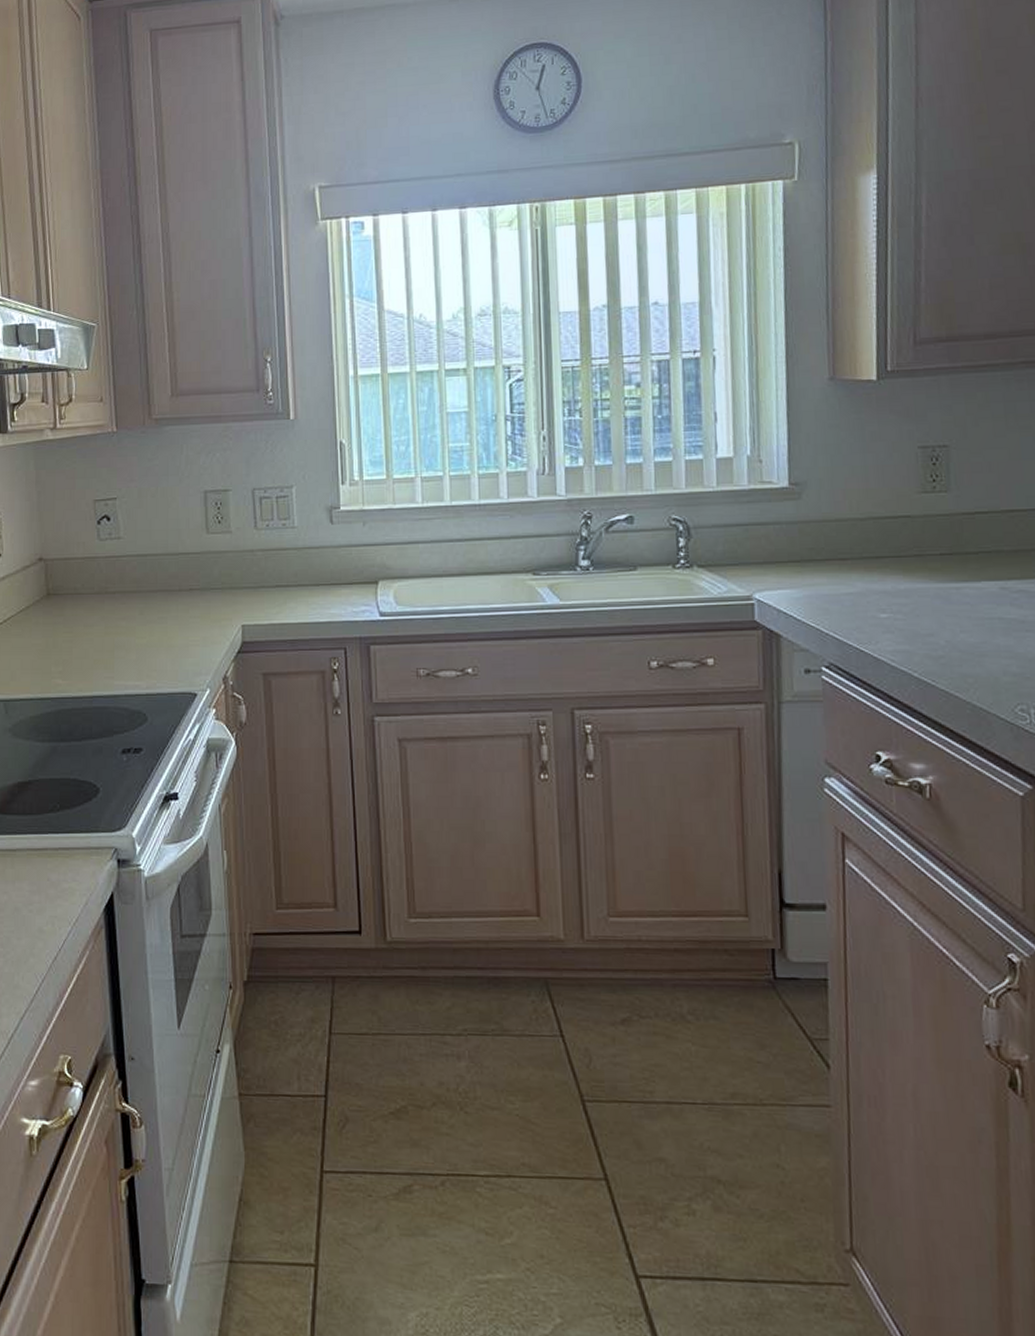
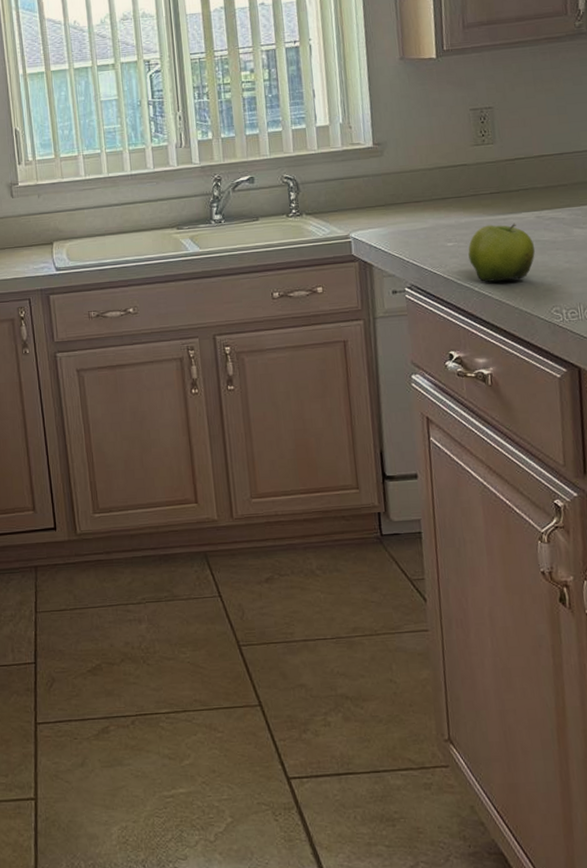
fruit: none [907,594,996,668] -> present [468,223,535,283]

